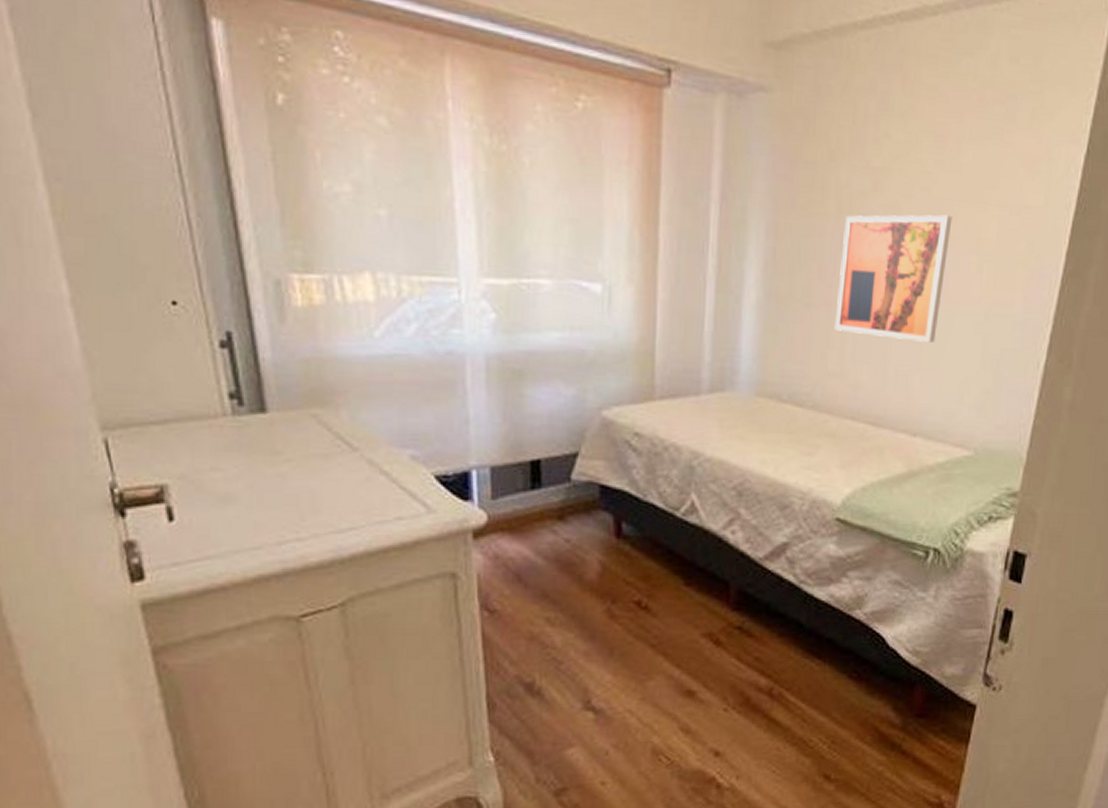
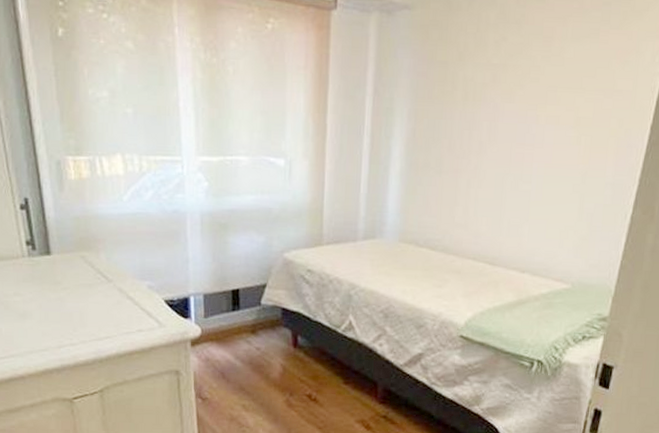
wall art: present [834,215,953,343] -> none [460,99,557,200]

